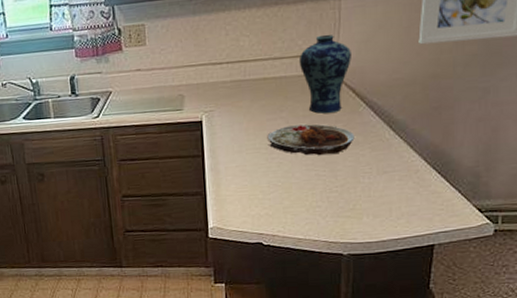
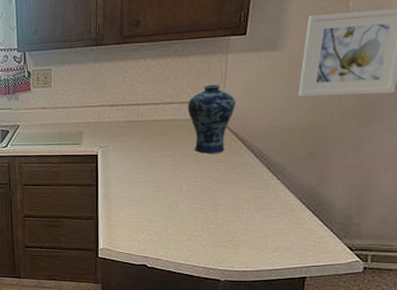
plate: present [267,124,355,156] -> none [155,162,235,191]

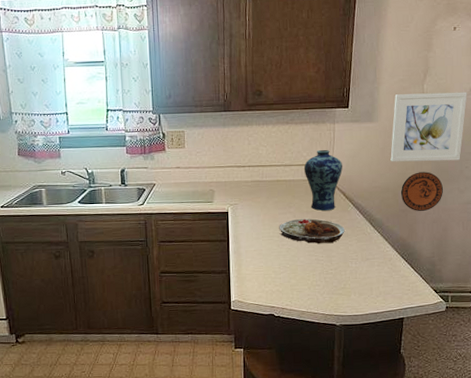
plate: none [155,162,235,191] -> present [279,218,345,244]
decorative plate: none [309,107,368,156] -> present [400,172,443,212]

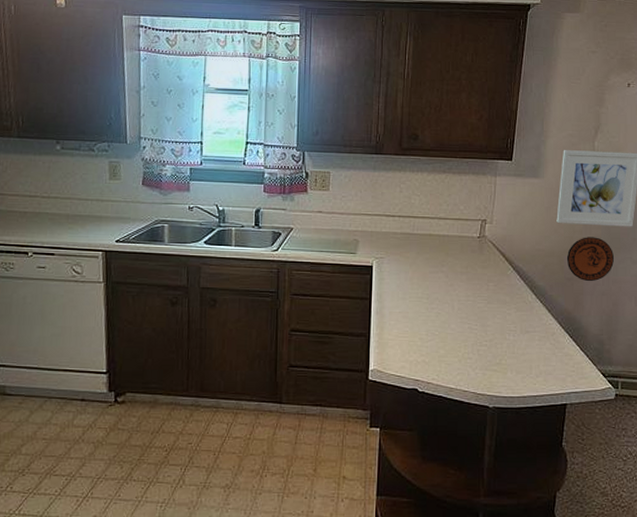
plate: present [279,218,345,244] -> none [429,280,503,311]
vase: present [303,149,343,211] -> none [460,203,503,272]

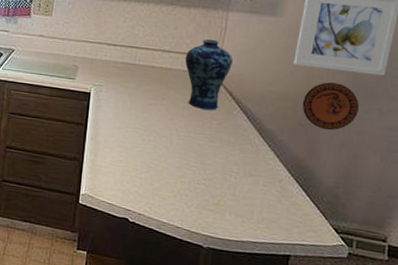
vase: none [460,203,503,272] -> present [184,39,233,110]

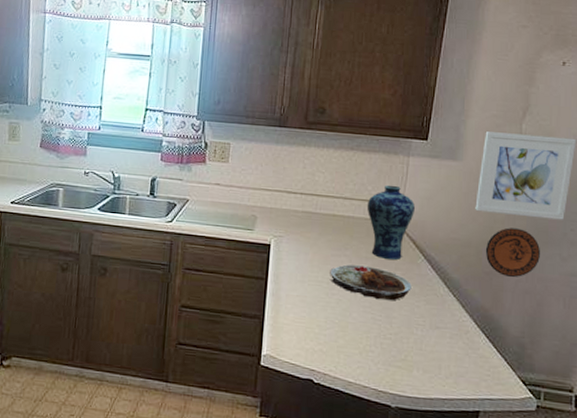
plate: none [147,113,227,148] -> present [330,264,412,300]

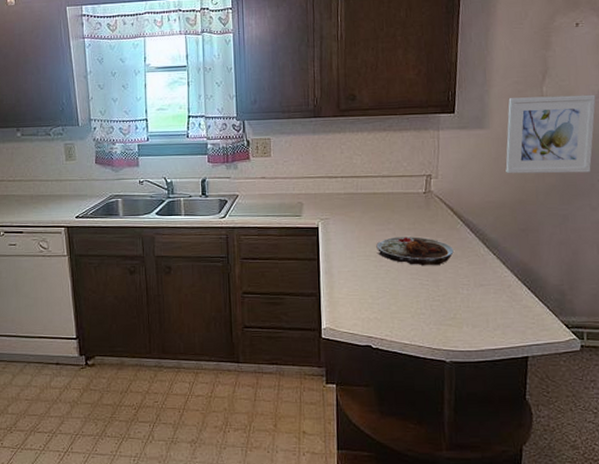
vase: present [367,185,415,260] -> none [404,159,449,228]
decorative plate: present [485,227,540,278] -> none [519,185,571,232]

